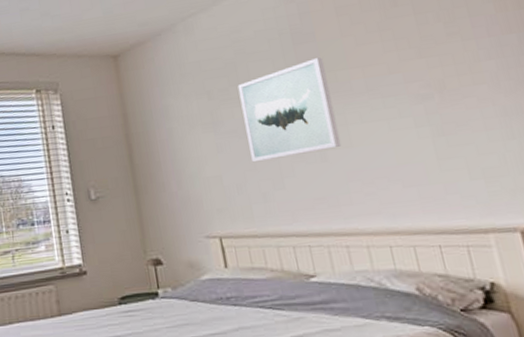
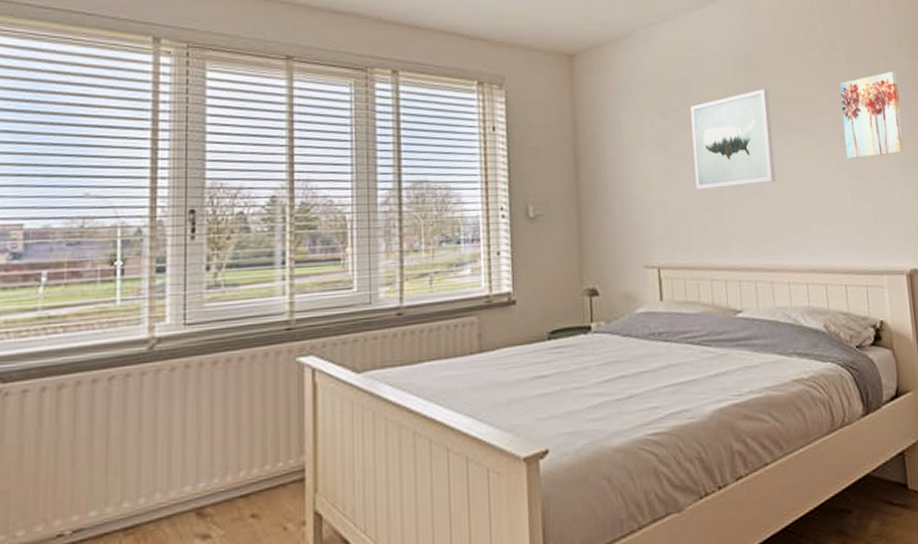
wall art: none [408,17,503,116] -> present [840,71,905,160]

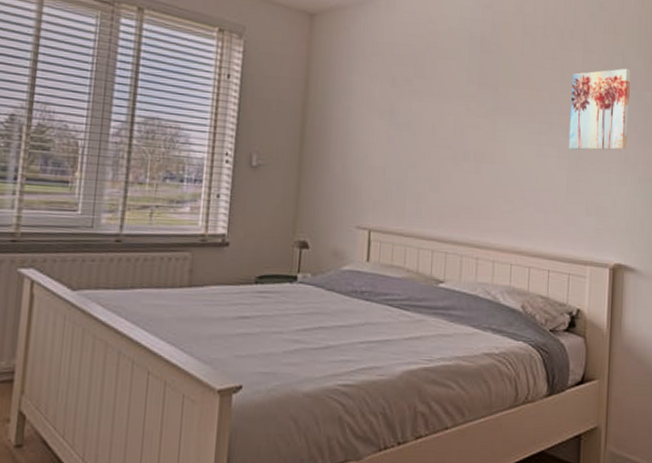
wall art: present [690,89,777,190] -> none [417,70,501,163]

